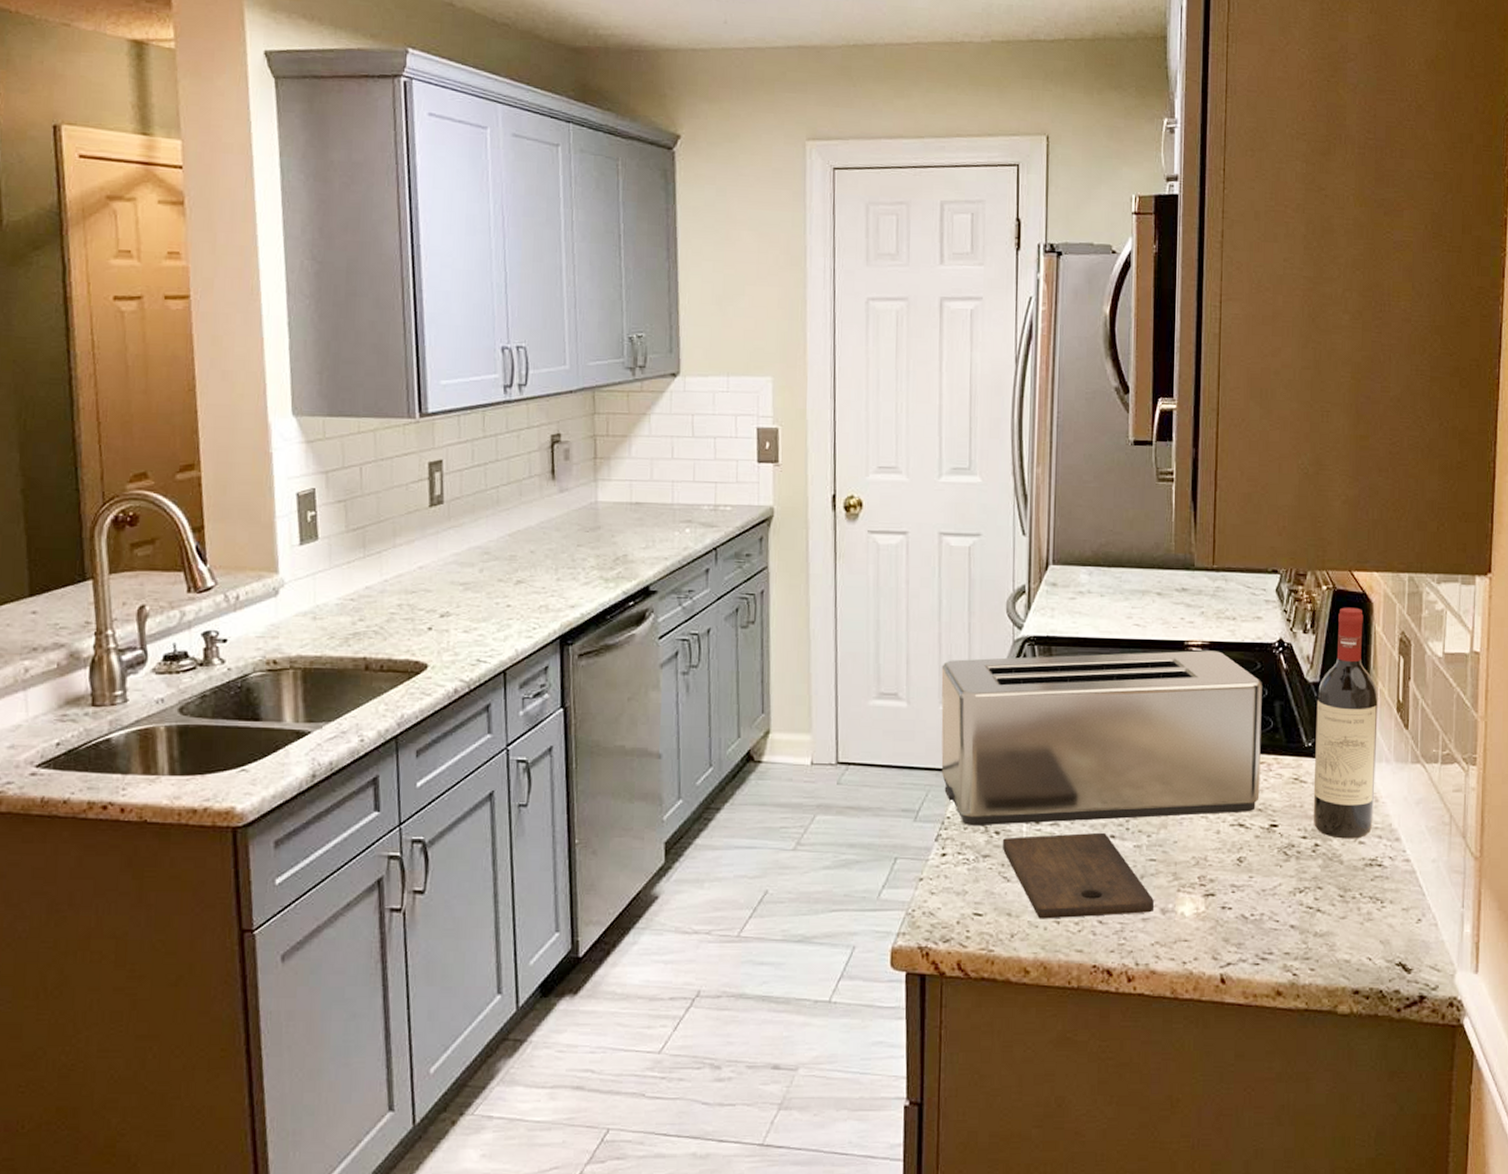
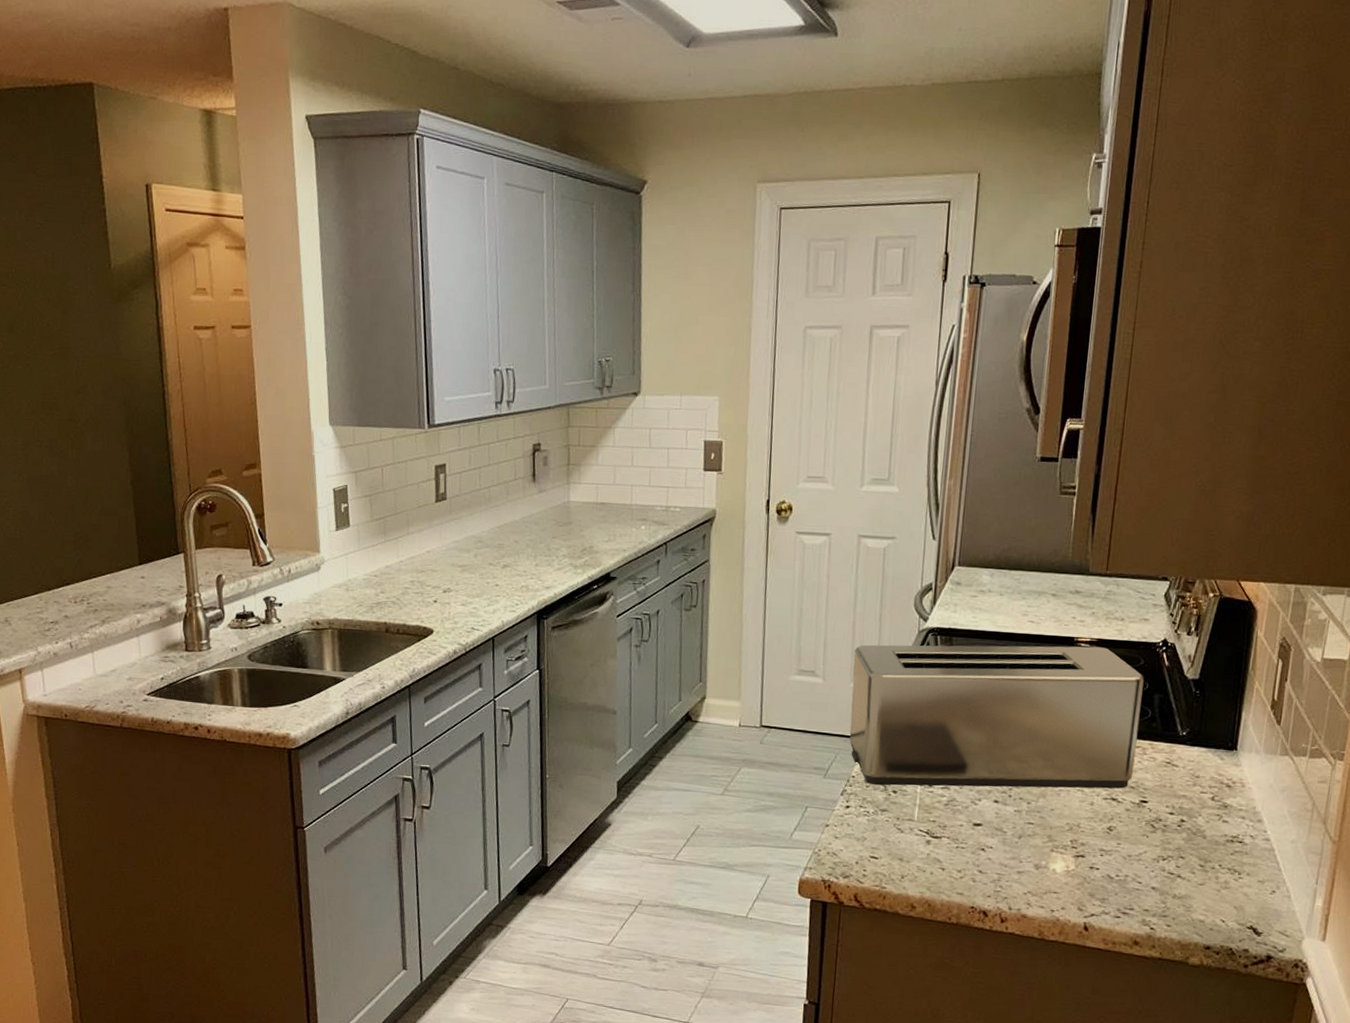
cutting board: present [1002,832,1154,919] -> none [898,796,1029,867]
wine bottle: present [1313,607,1378,839] -> none [1181,613,1254,818]

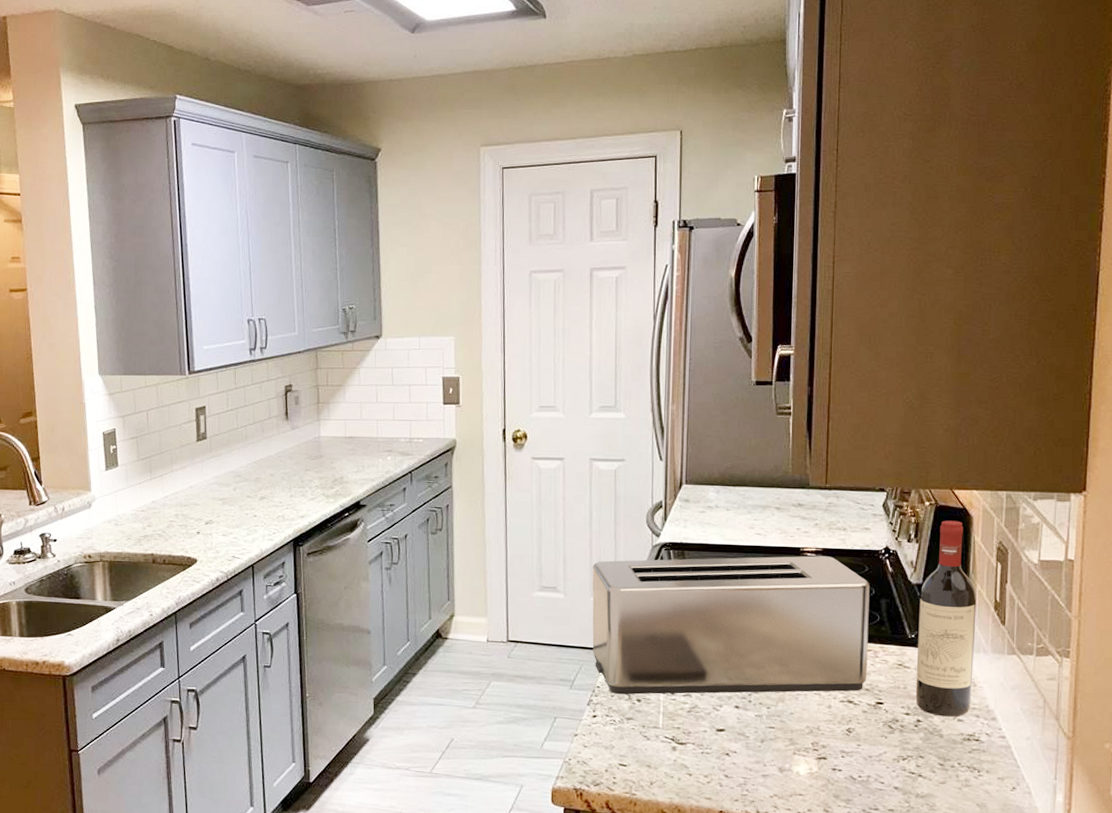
wine bottle: none [1181,613,1254,818] -> present [915,520,977,717]

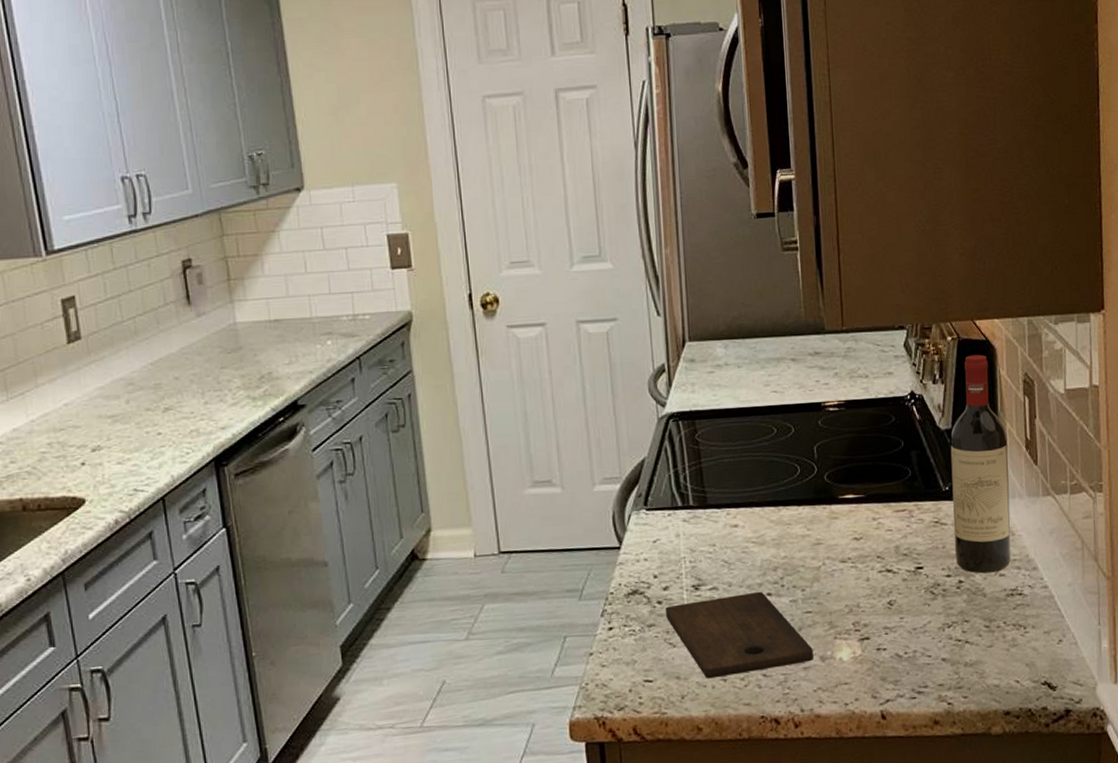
toaster: present [592,555,871,695] -> none [591,409,904,599]
cutting board: none [643,703,773,772] -> present [665,591,813,679]

